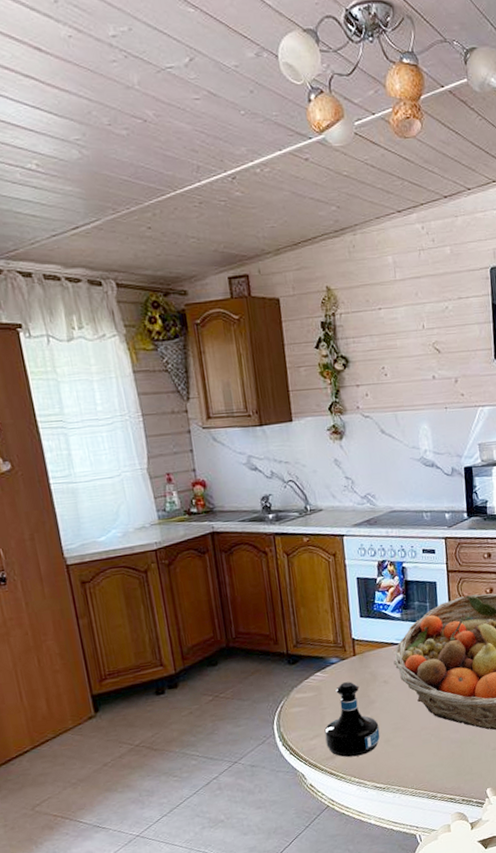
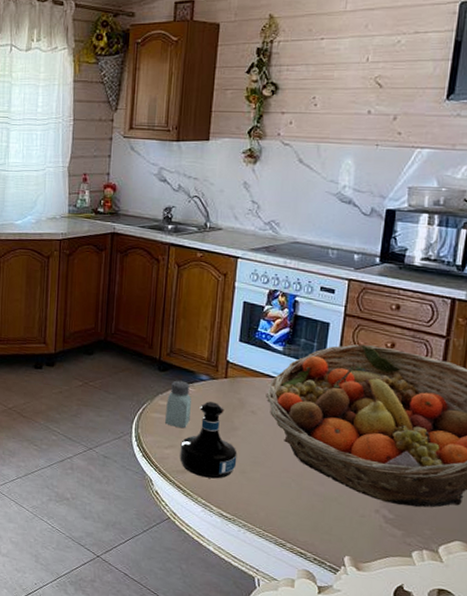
saltshaker: none [302,669,329,717] -> present [165,380,191,428]

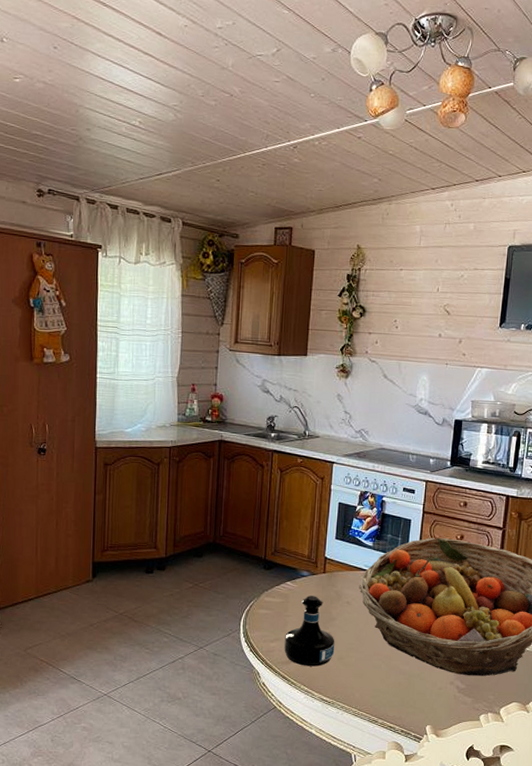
saltshaker: present [165,380,191,428] -> none [271,577,294,621]

